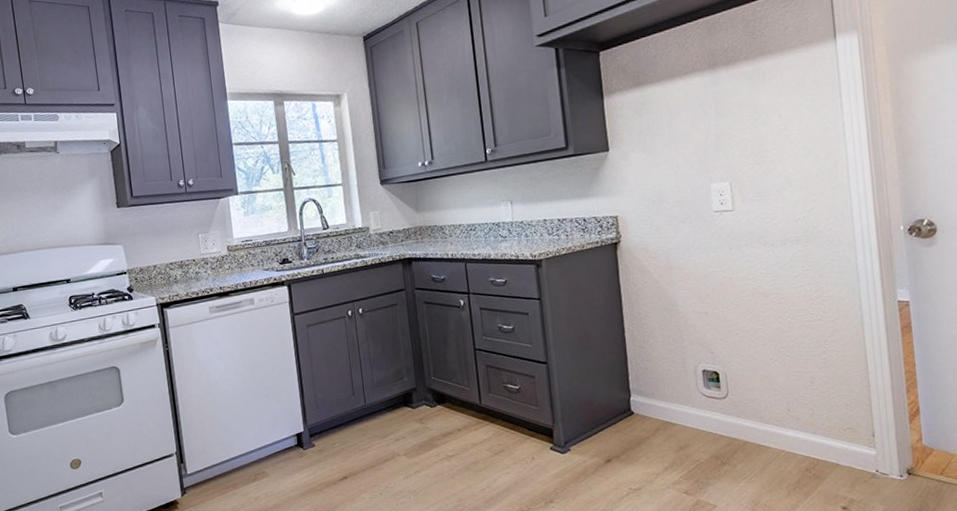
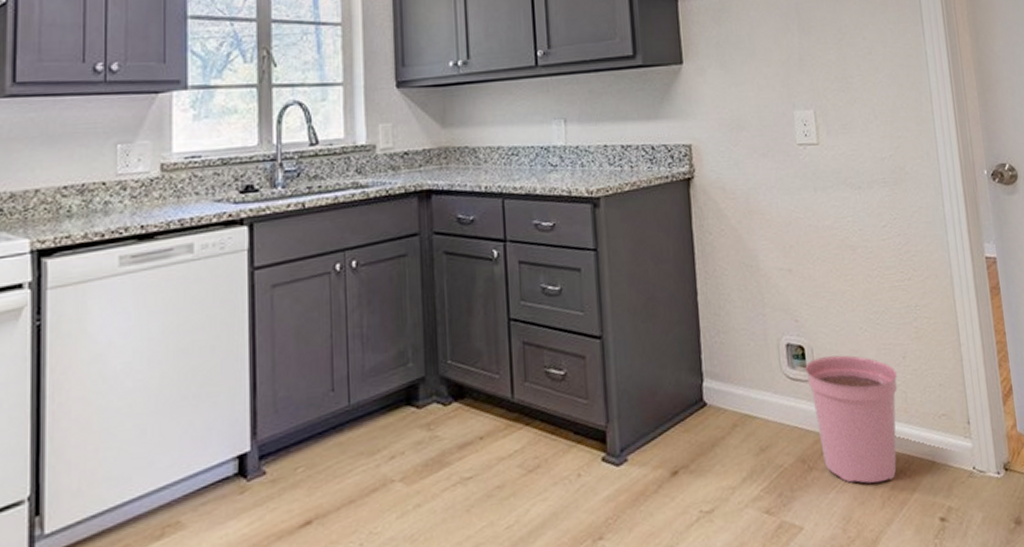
plant pot: none [719,379,805,477] -> present [805,355,897,484]

